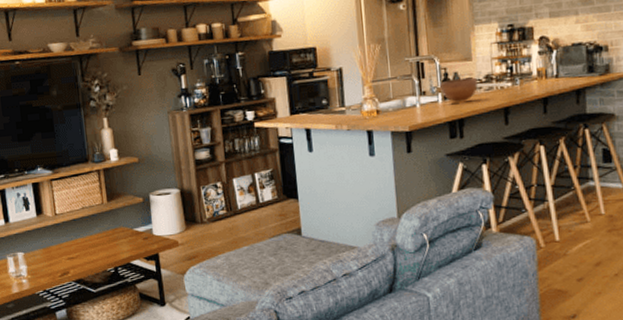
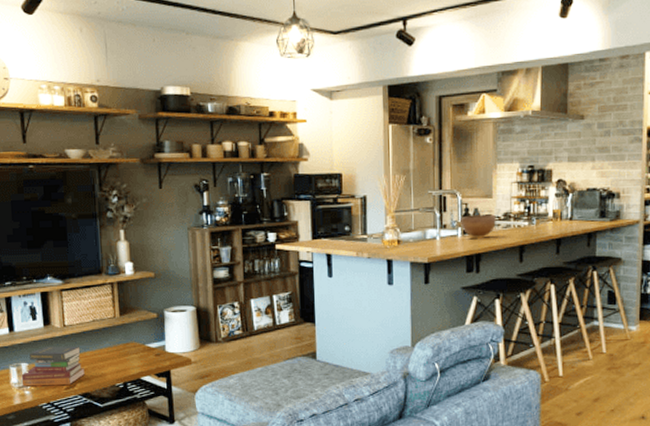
books: none [18,233,77,275] -> present [21,346,85,387]

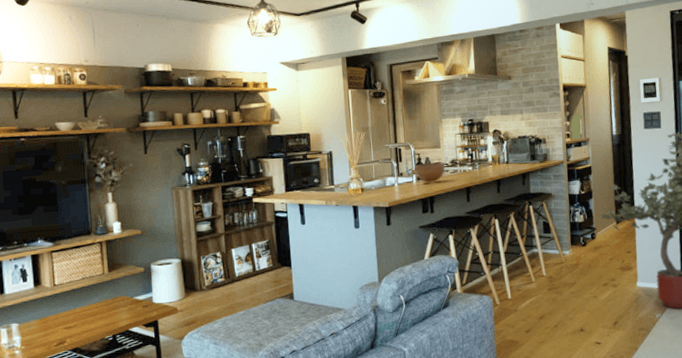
books: present [21,346,85,387] -> none [11,303,74,347]

